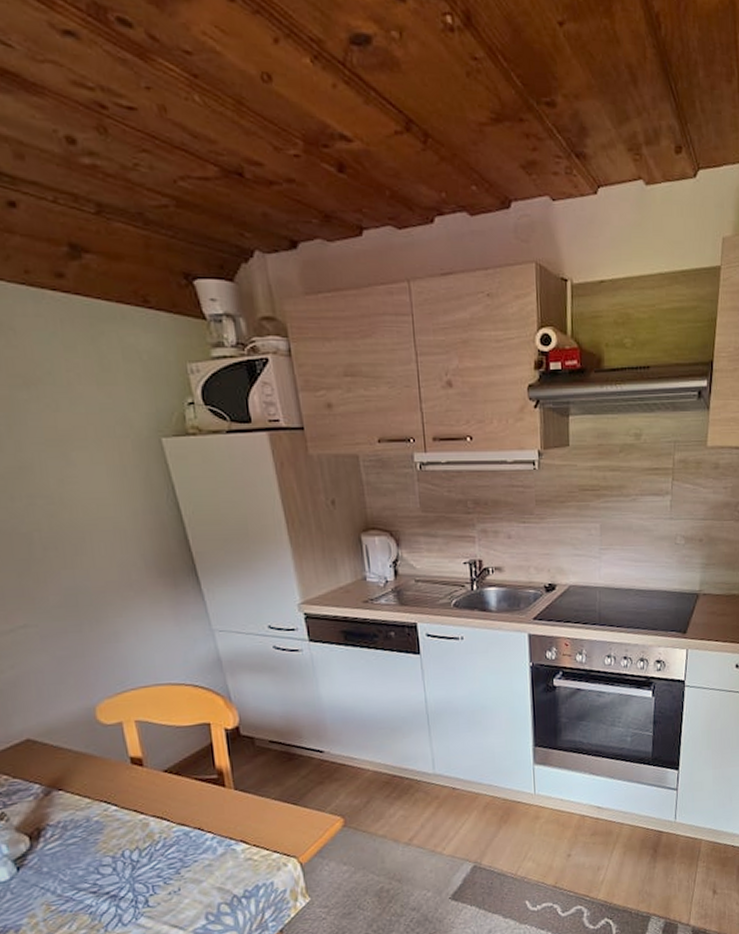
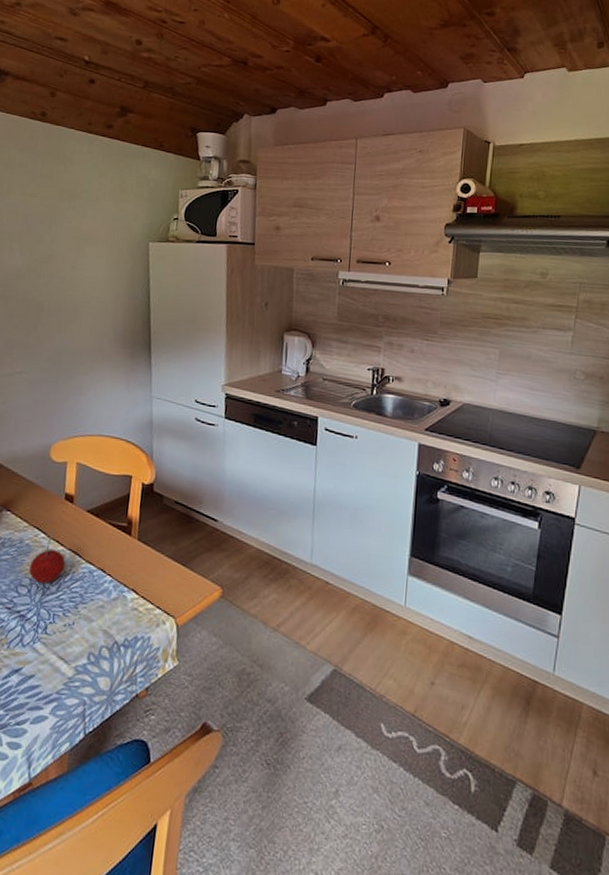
fruit: none [107,799,153,859] -> present [29,529,66,584]

